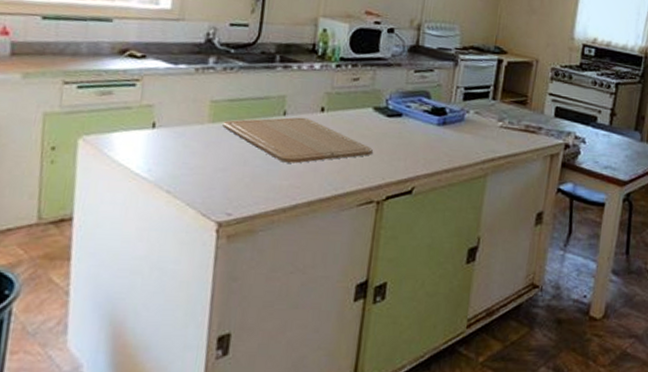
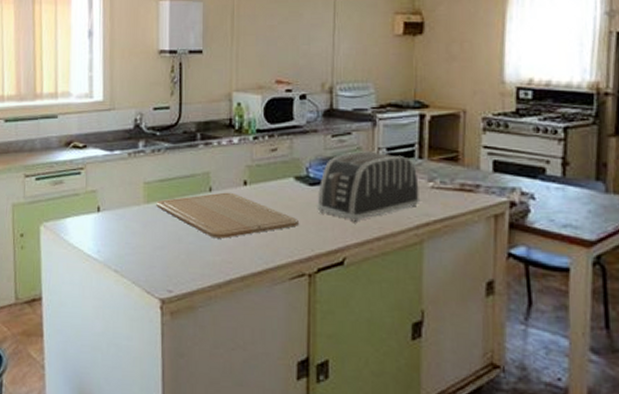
toaster: none [392,88,490,154] -> present [317,151,419,222]

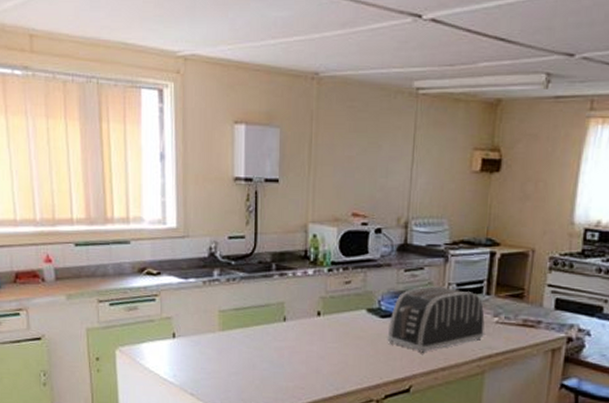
chopping board: present [156,192,298,239] -> none [231,322,369,366]

